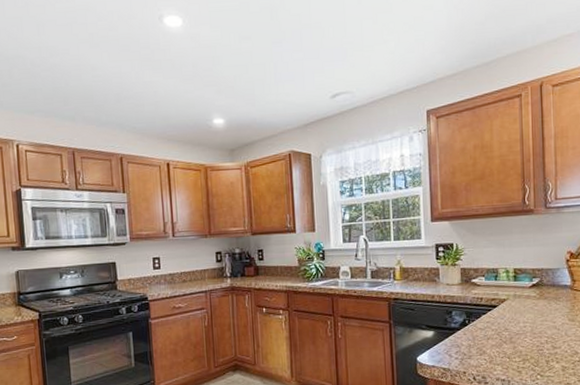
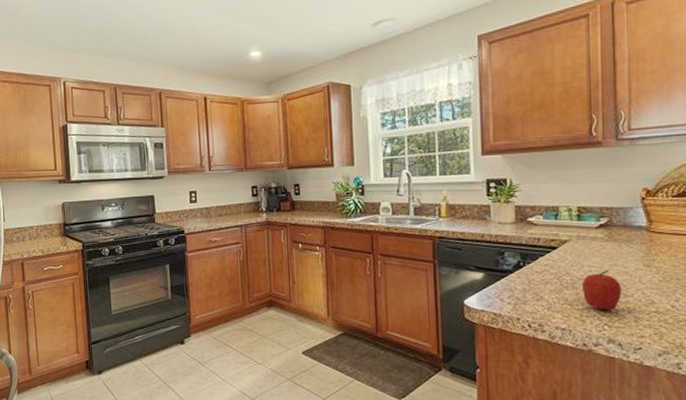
fruit: none [518,326,551,362] -> present [581,271,622,311]

